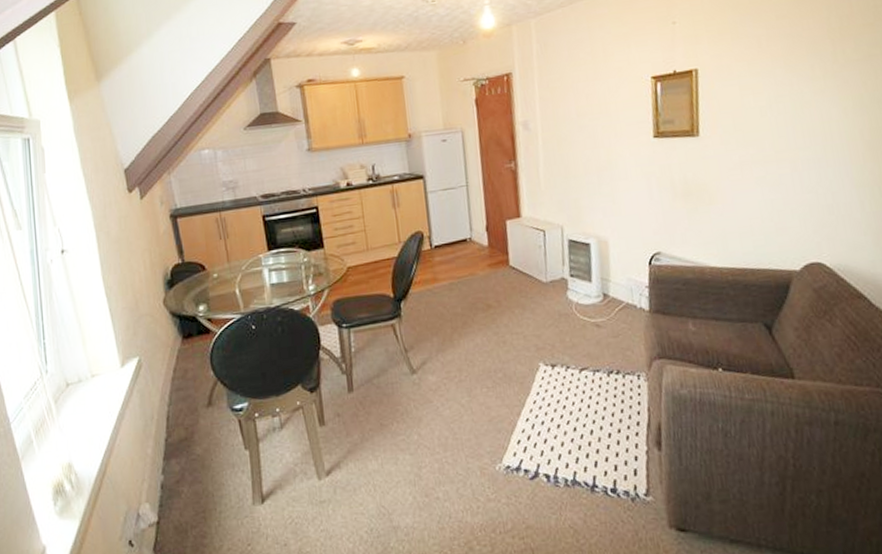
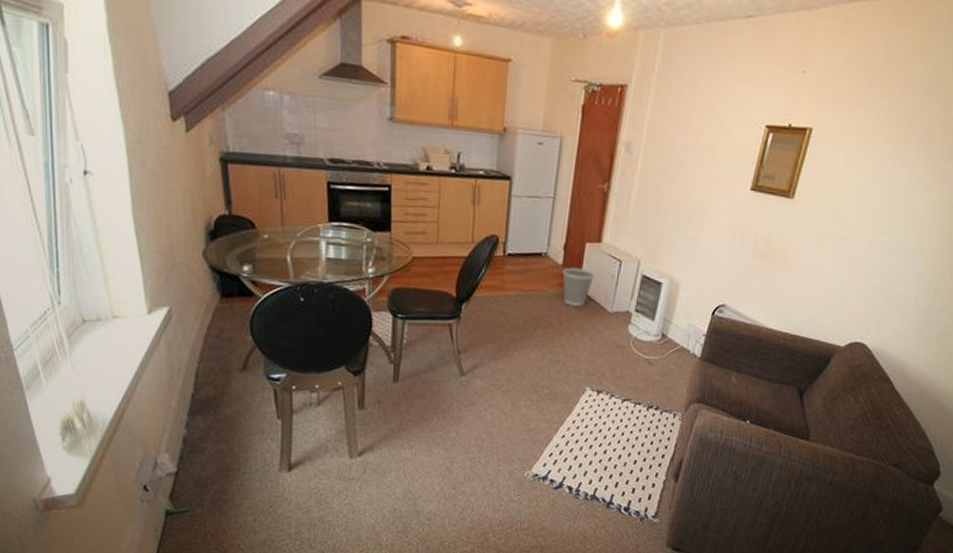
wastebasket: none [489,245,523,284] -> present [562,267,596,306]

